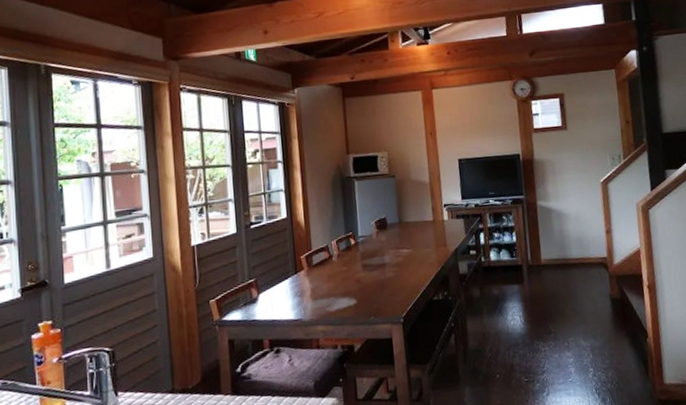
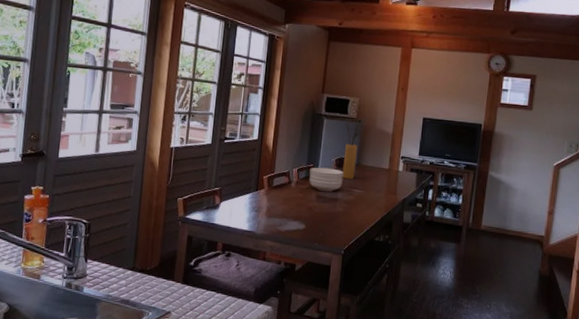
bowl: none [349,232,388,260] -> present [309,167,344,192]
vase: none [378,171,401,242] -> present [342,115,368,180]

